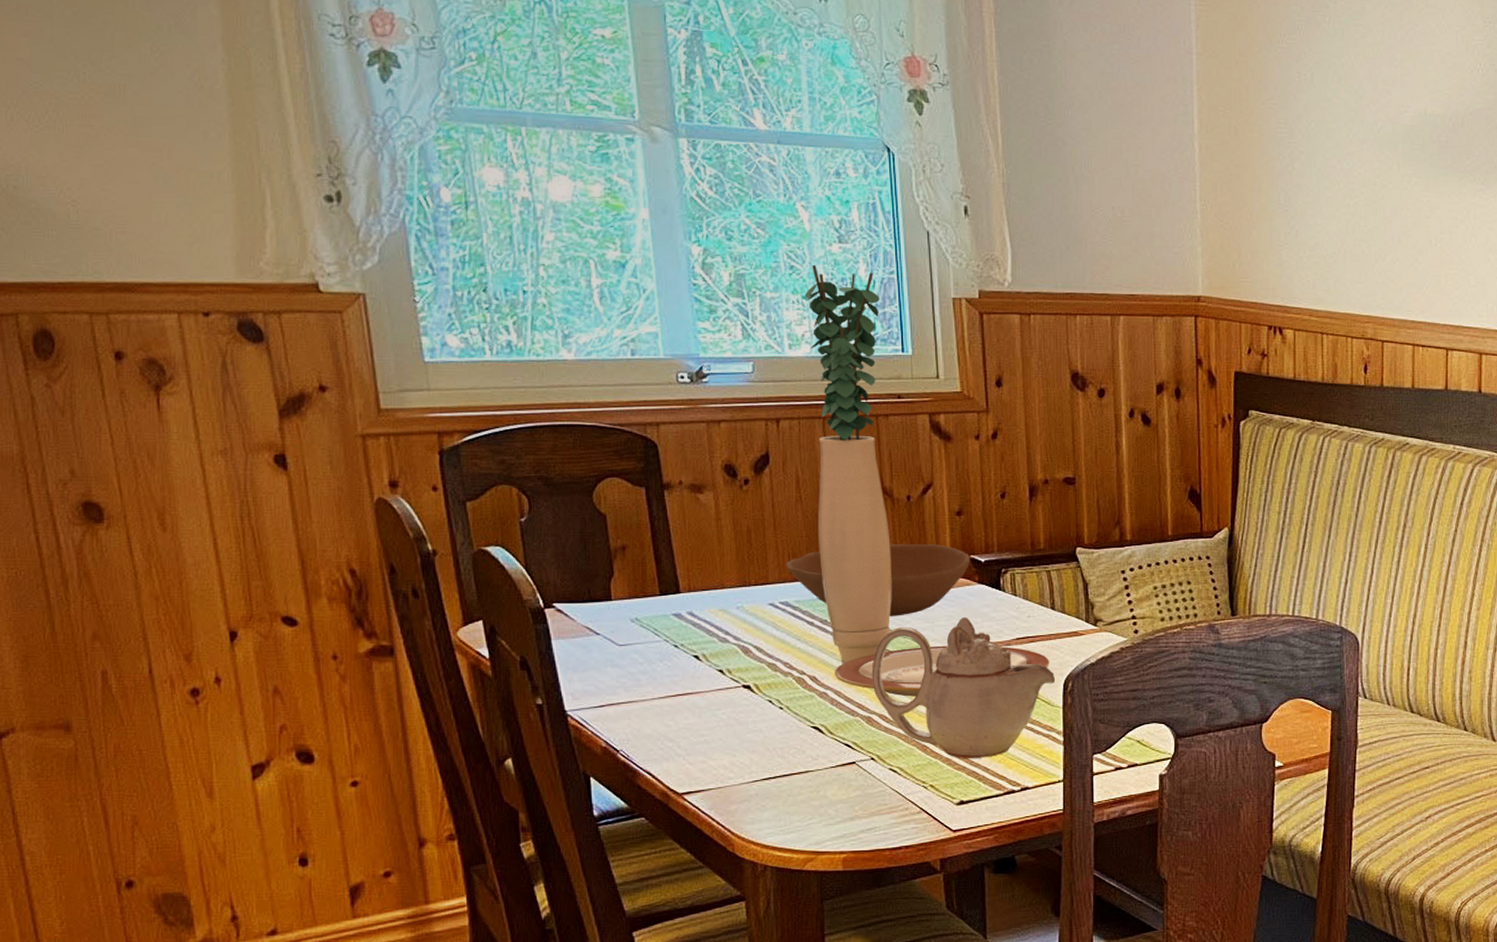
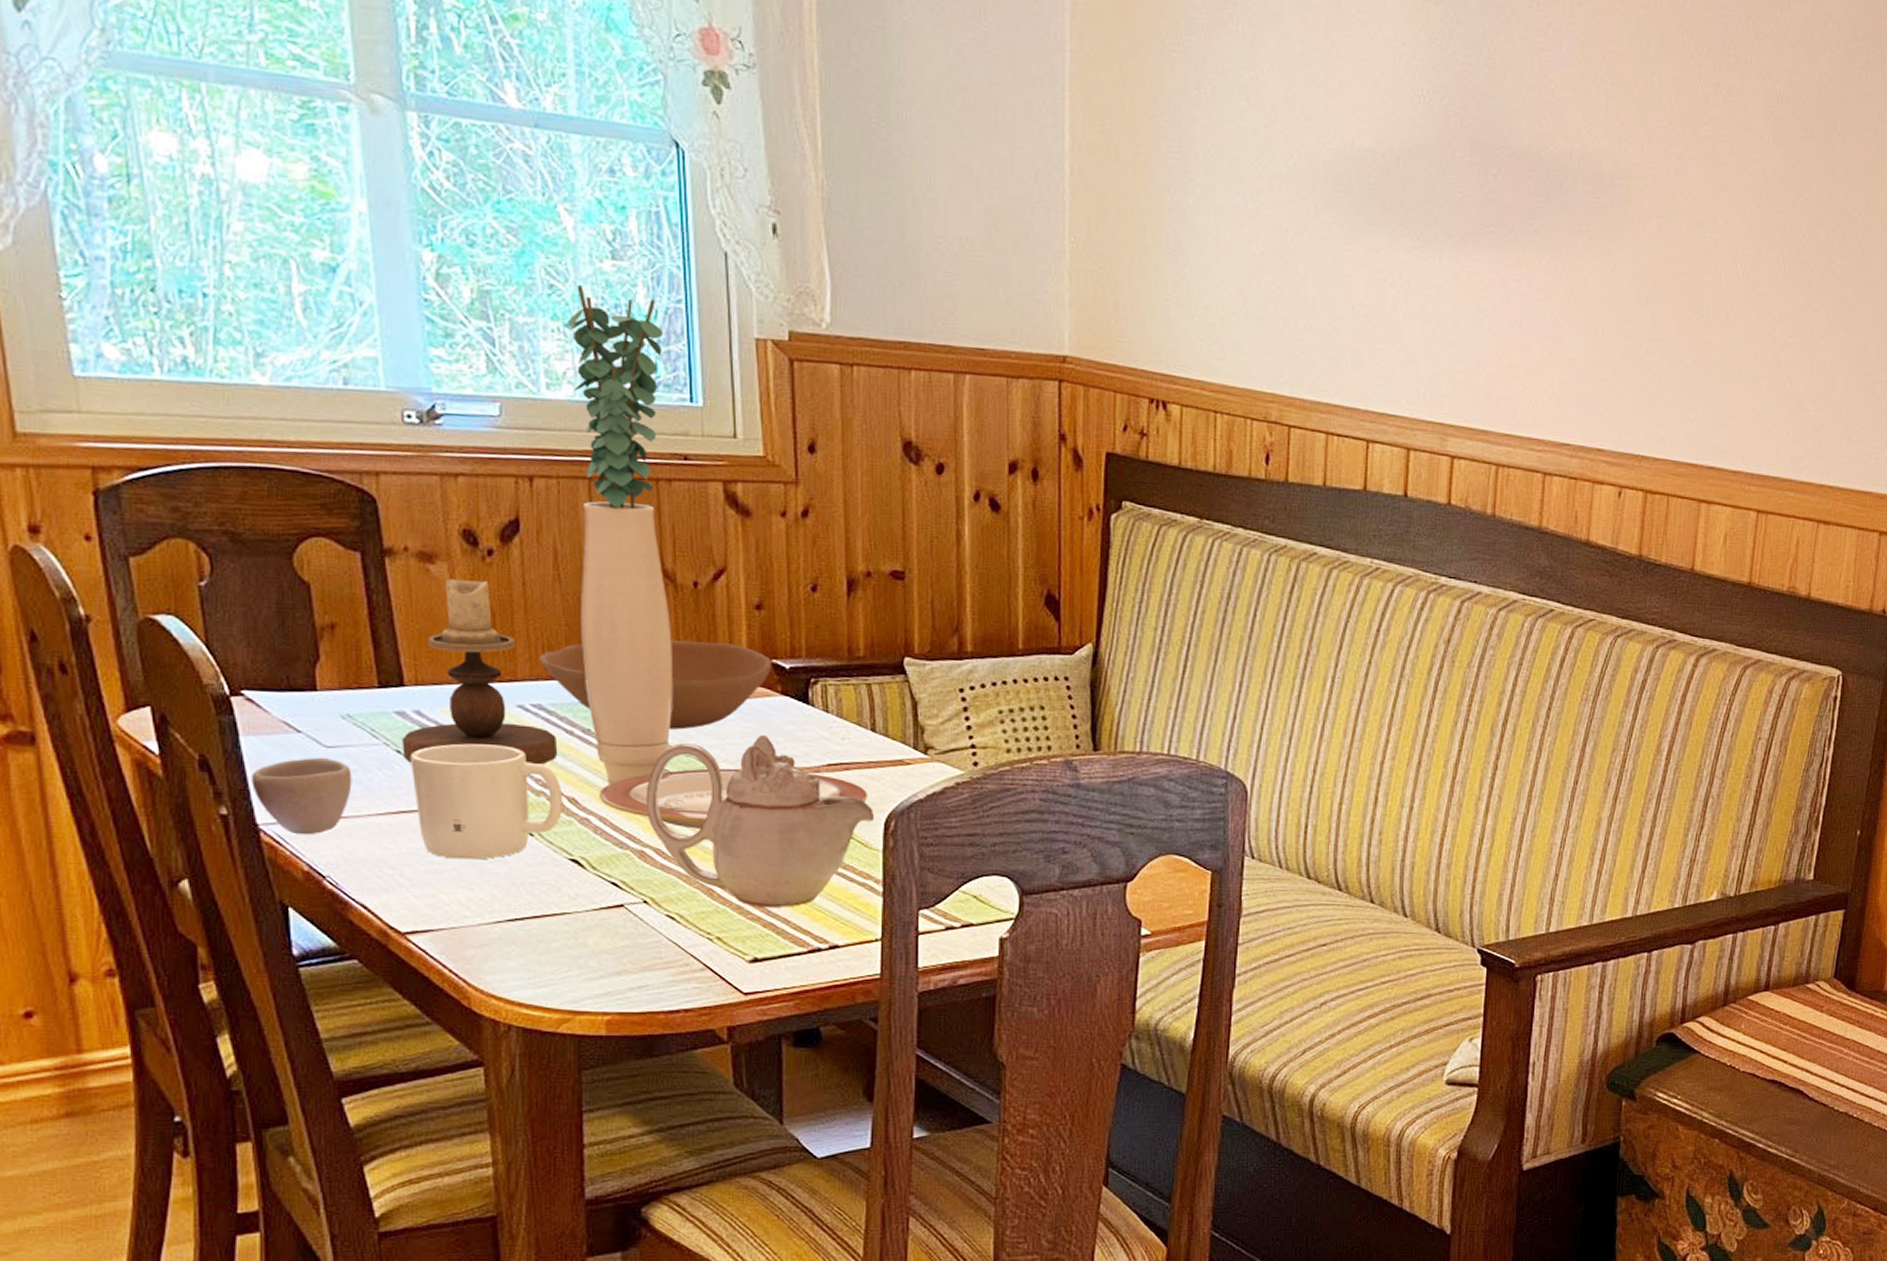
cup: none [561,654,640,718] -> present [252,757,352,835]
candlestick: none [678,505,802,654] -> present [402,579,558,765]
mug: none [685,637,806,731] -> present [411,743,563,860]

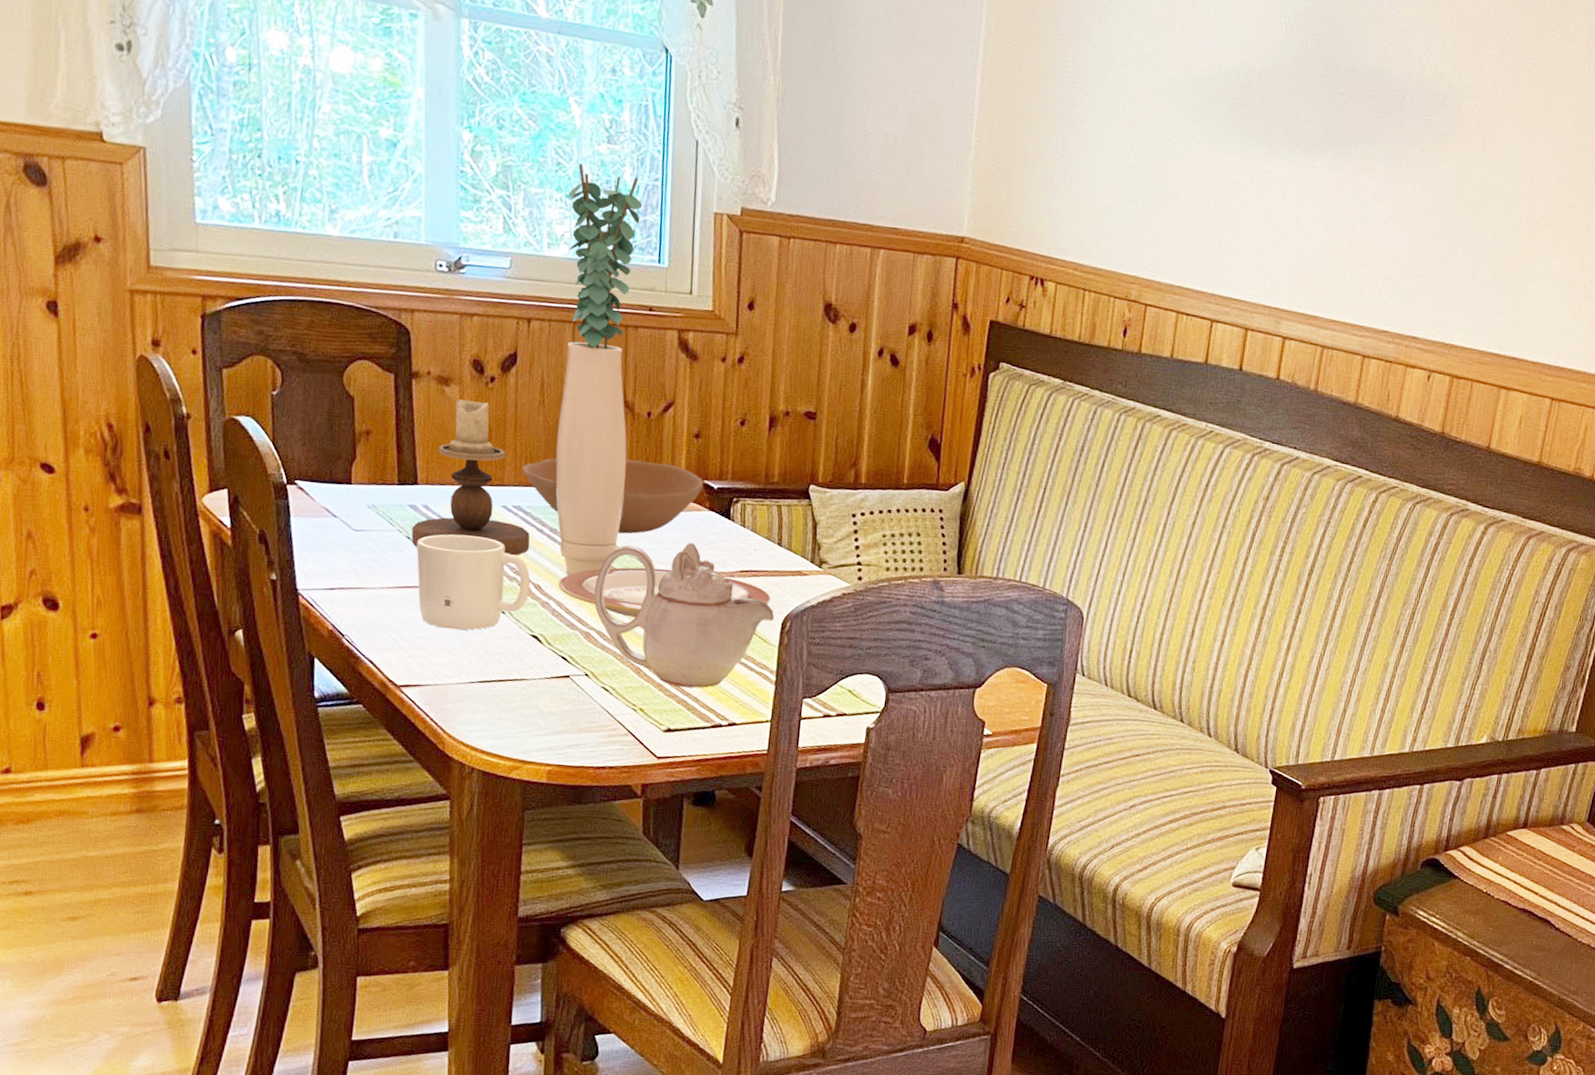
cup: present [252,757,352,835] -> none [296,538,372,601]

